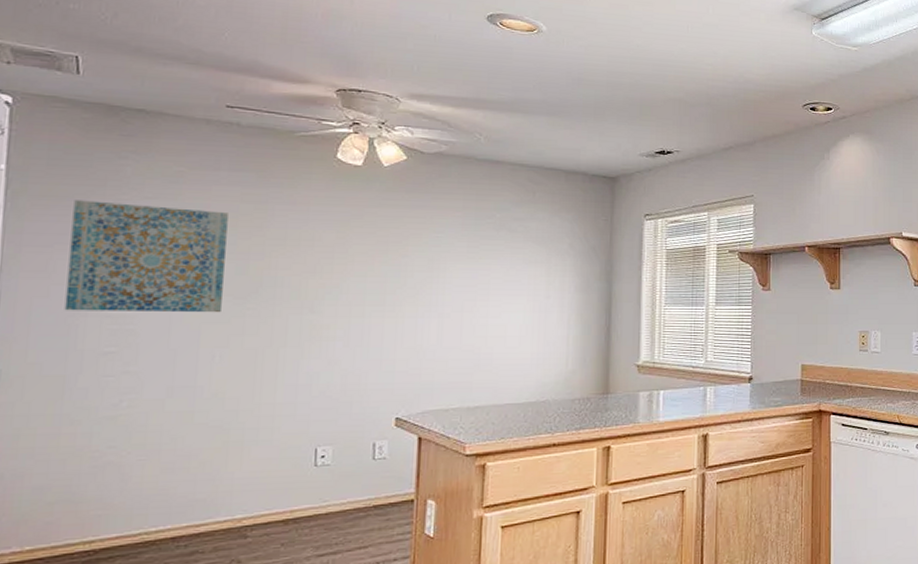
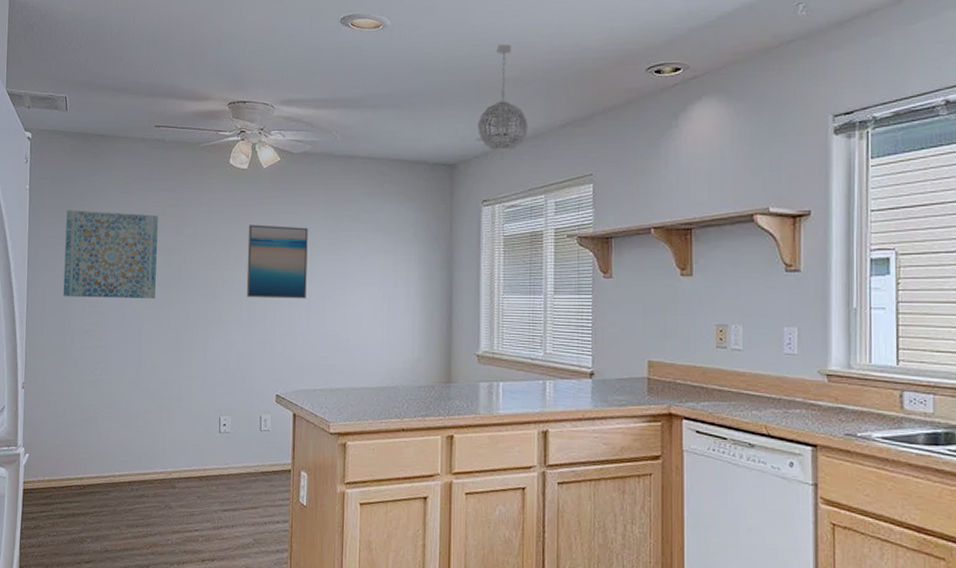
wall art: none [357,228,442,311] -> present [246,225,308,299]
pendant light: none [640,65,693,176] -> present [477,44,528,159]

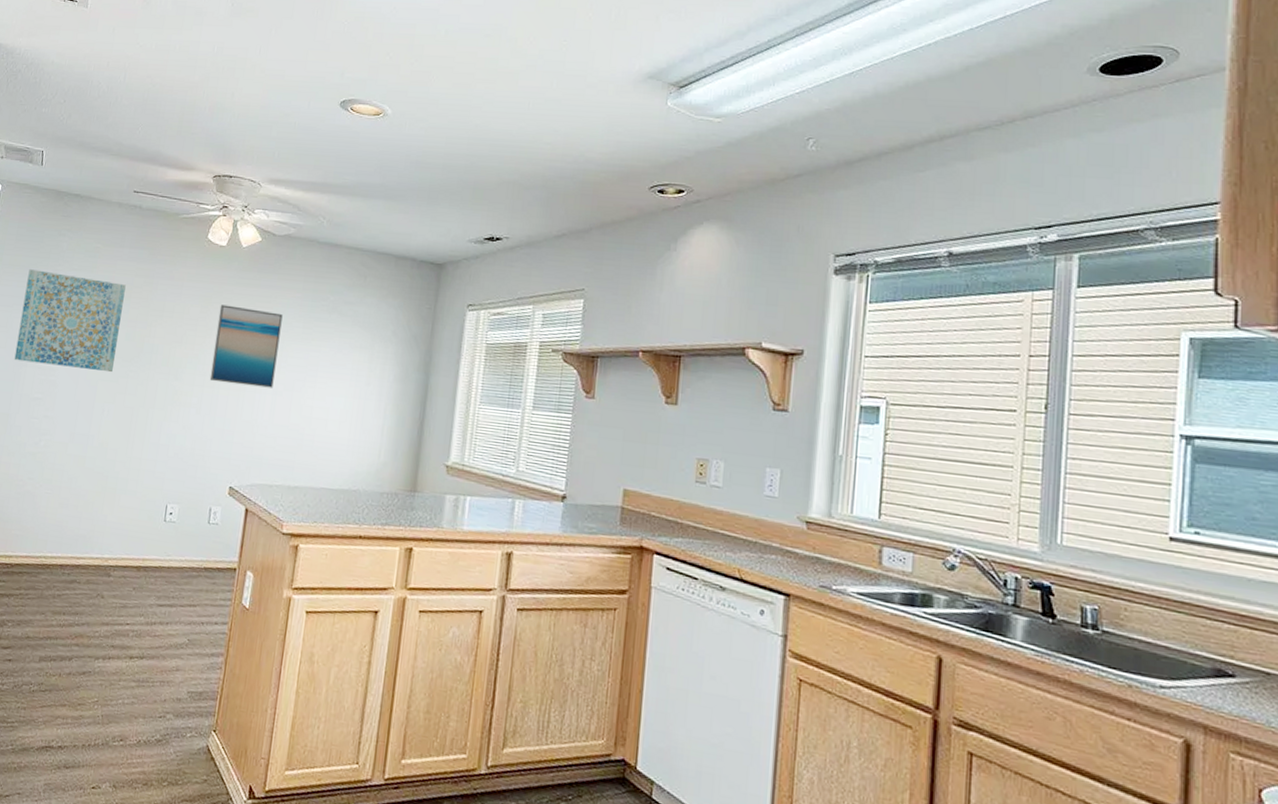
pendant light: present [477,44,528,159] -> none [470,145,523,264]

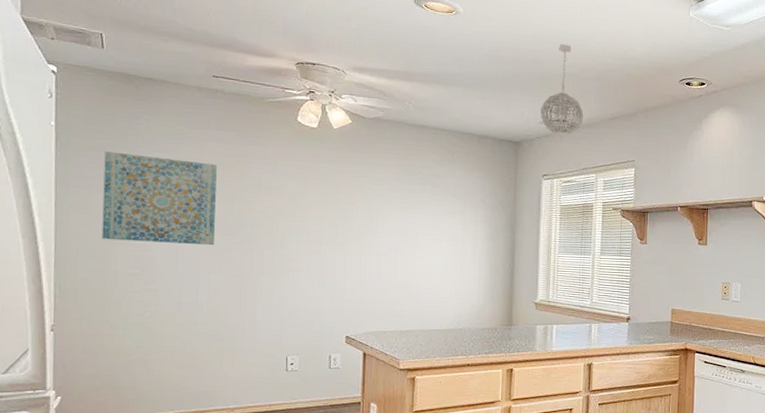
wall art: present [209,304,283,388] -> none [315,180,380,251]
pendant light: none [470,145,523,264] -> present [540,43,584,141]

